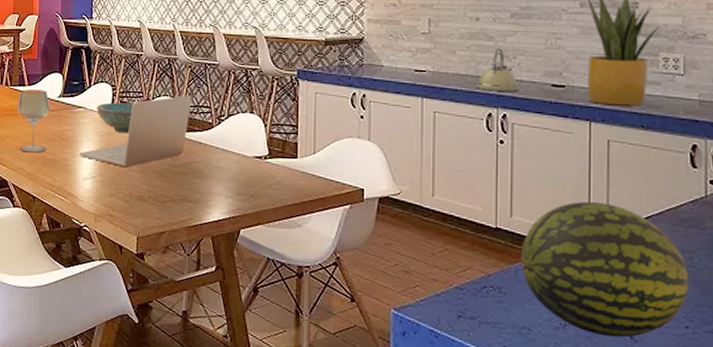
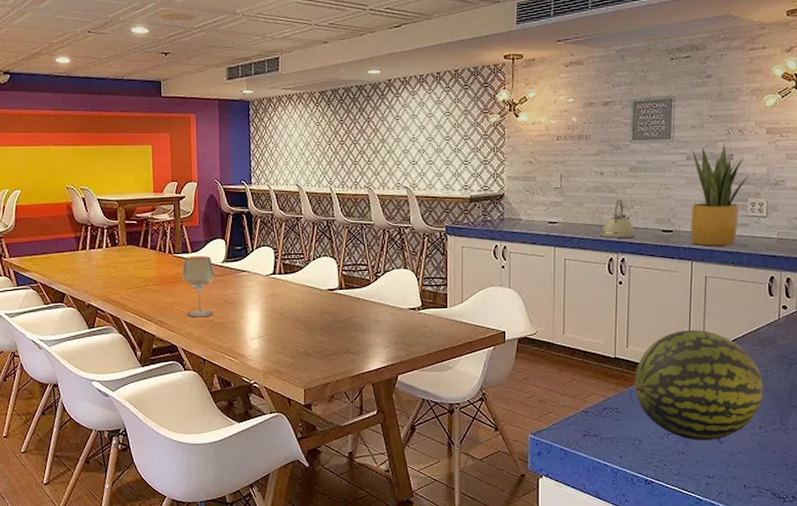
laptop: present [80,95,192,168] -> none [246,255,351,326]
bowl: present [96,102,133,134] -> none [259,265,295,294]

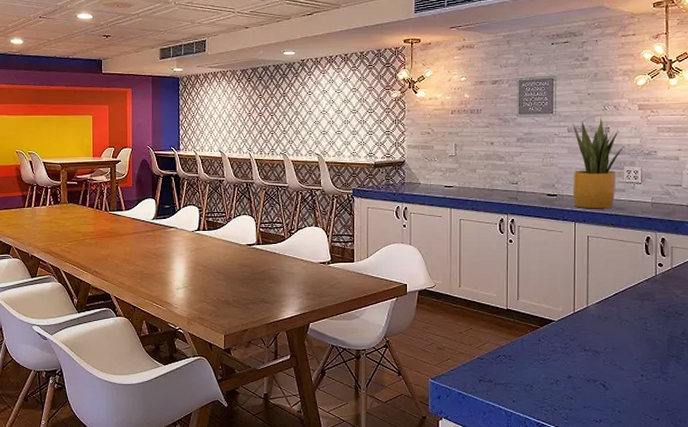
wine glass: present [181,256,215,318] -> none [116,214,146,269]
kettle: present [600,199,636,239] -> none [492,166,523,202]
fruit: present [634,330,763,440] -> none [525,285,643,387]

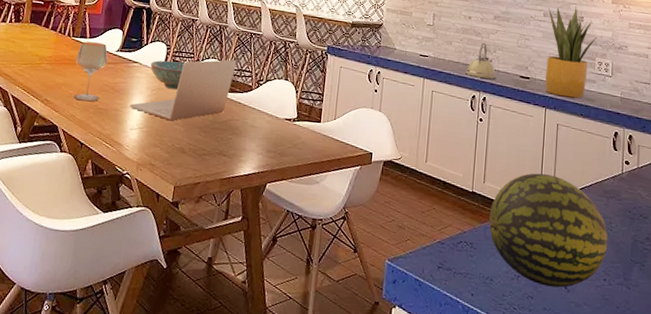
wine glass: none [116,214,146,269] -> present [73,41,108,102]
laptop: none [173,214,267,277] -> present [130,59,237,121]
bowl: none [185,222,217,249] -> present [150,60,184,90]
kettle: none [492,166,523,202] -> present [465,42,497,80]
fruit: none [525,285,643,387] -> present [489,173,608,288]

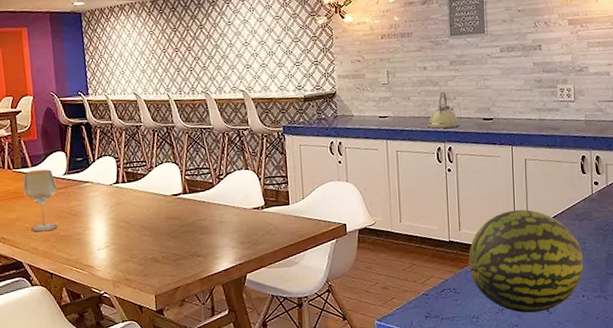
laptop: present [130,59,237,121] -> none [91,159,193,234]
bowl: present [150,60,184,90] -> none [102,172,138,202]
planter: present [545,6,598,99] -> none [505,35,557,131]

